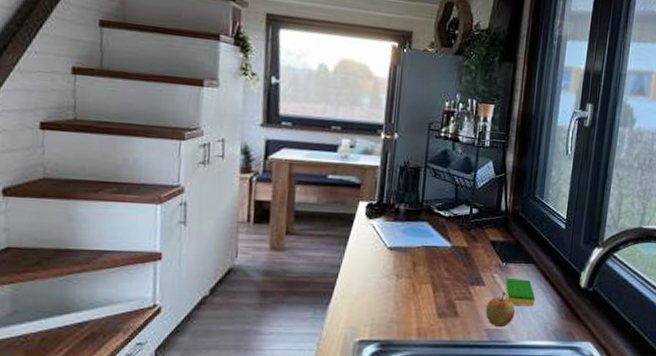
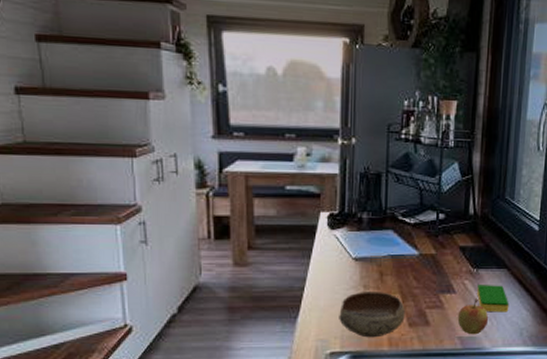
bowl: none [370,280,435,327] -> present [339,290,405,338]

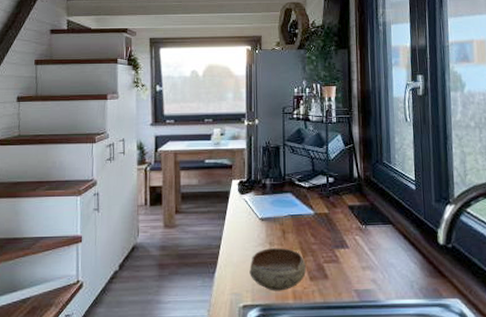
apple: present [457,299,489,335] -> none [352,254,381,288]
dish sponge: present [477,285,510,313] -> none [367,240,398,266]

